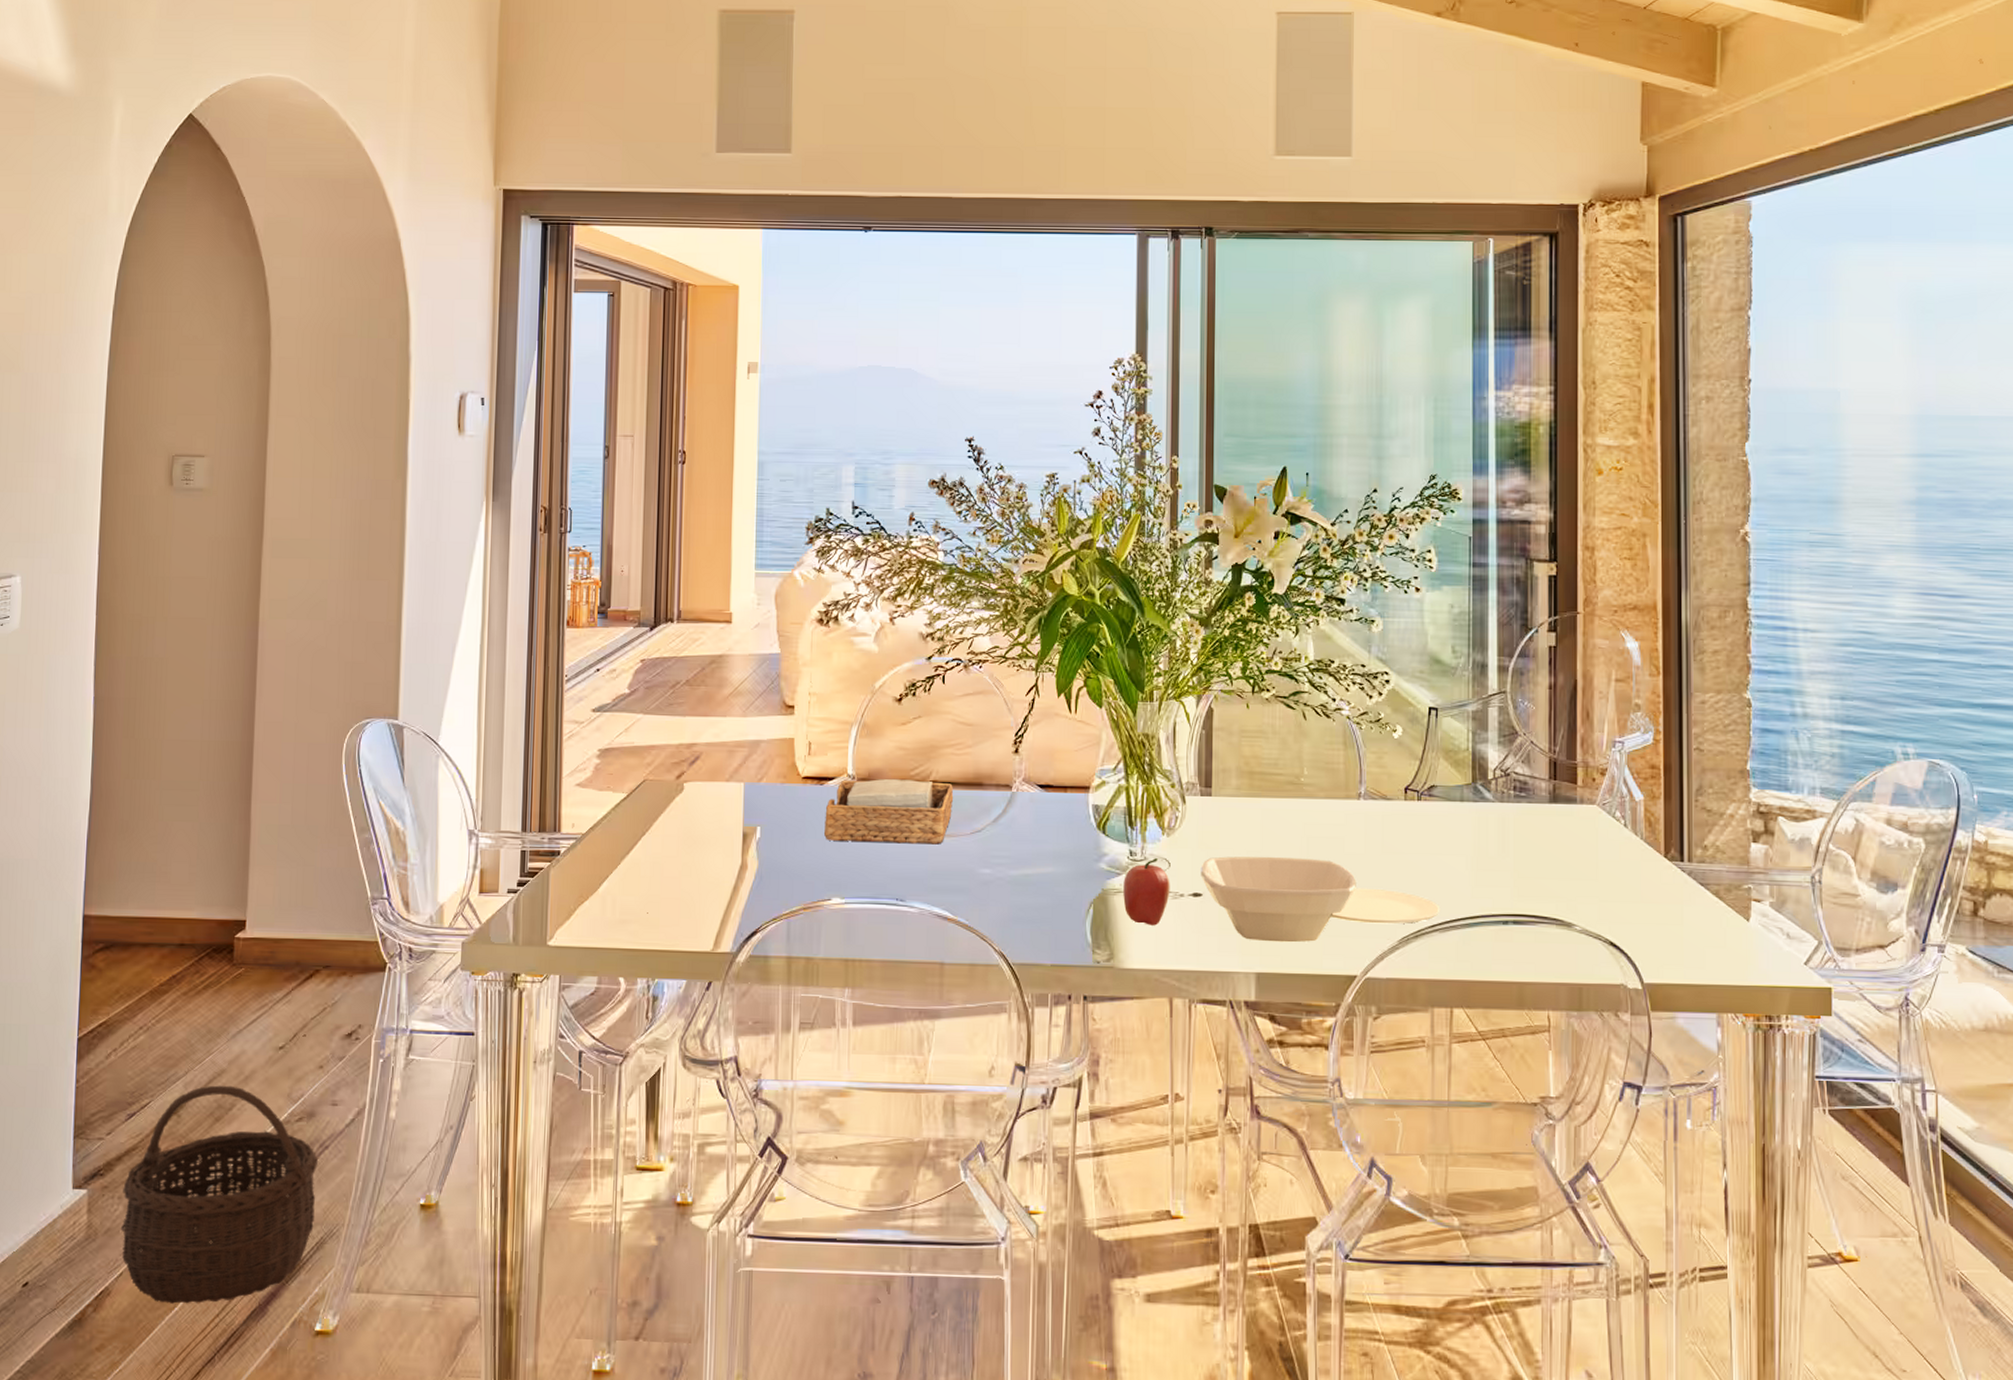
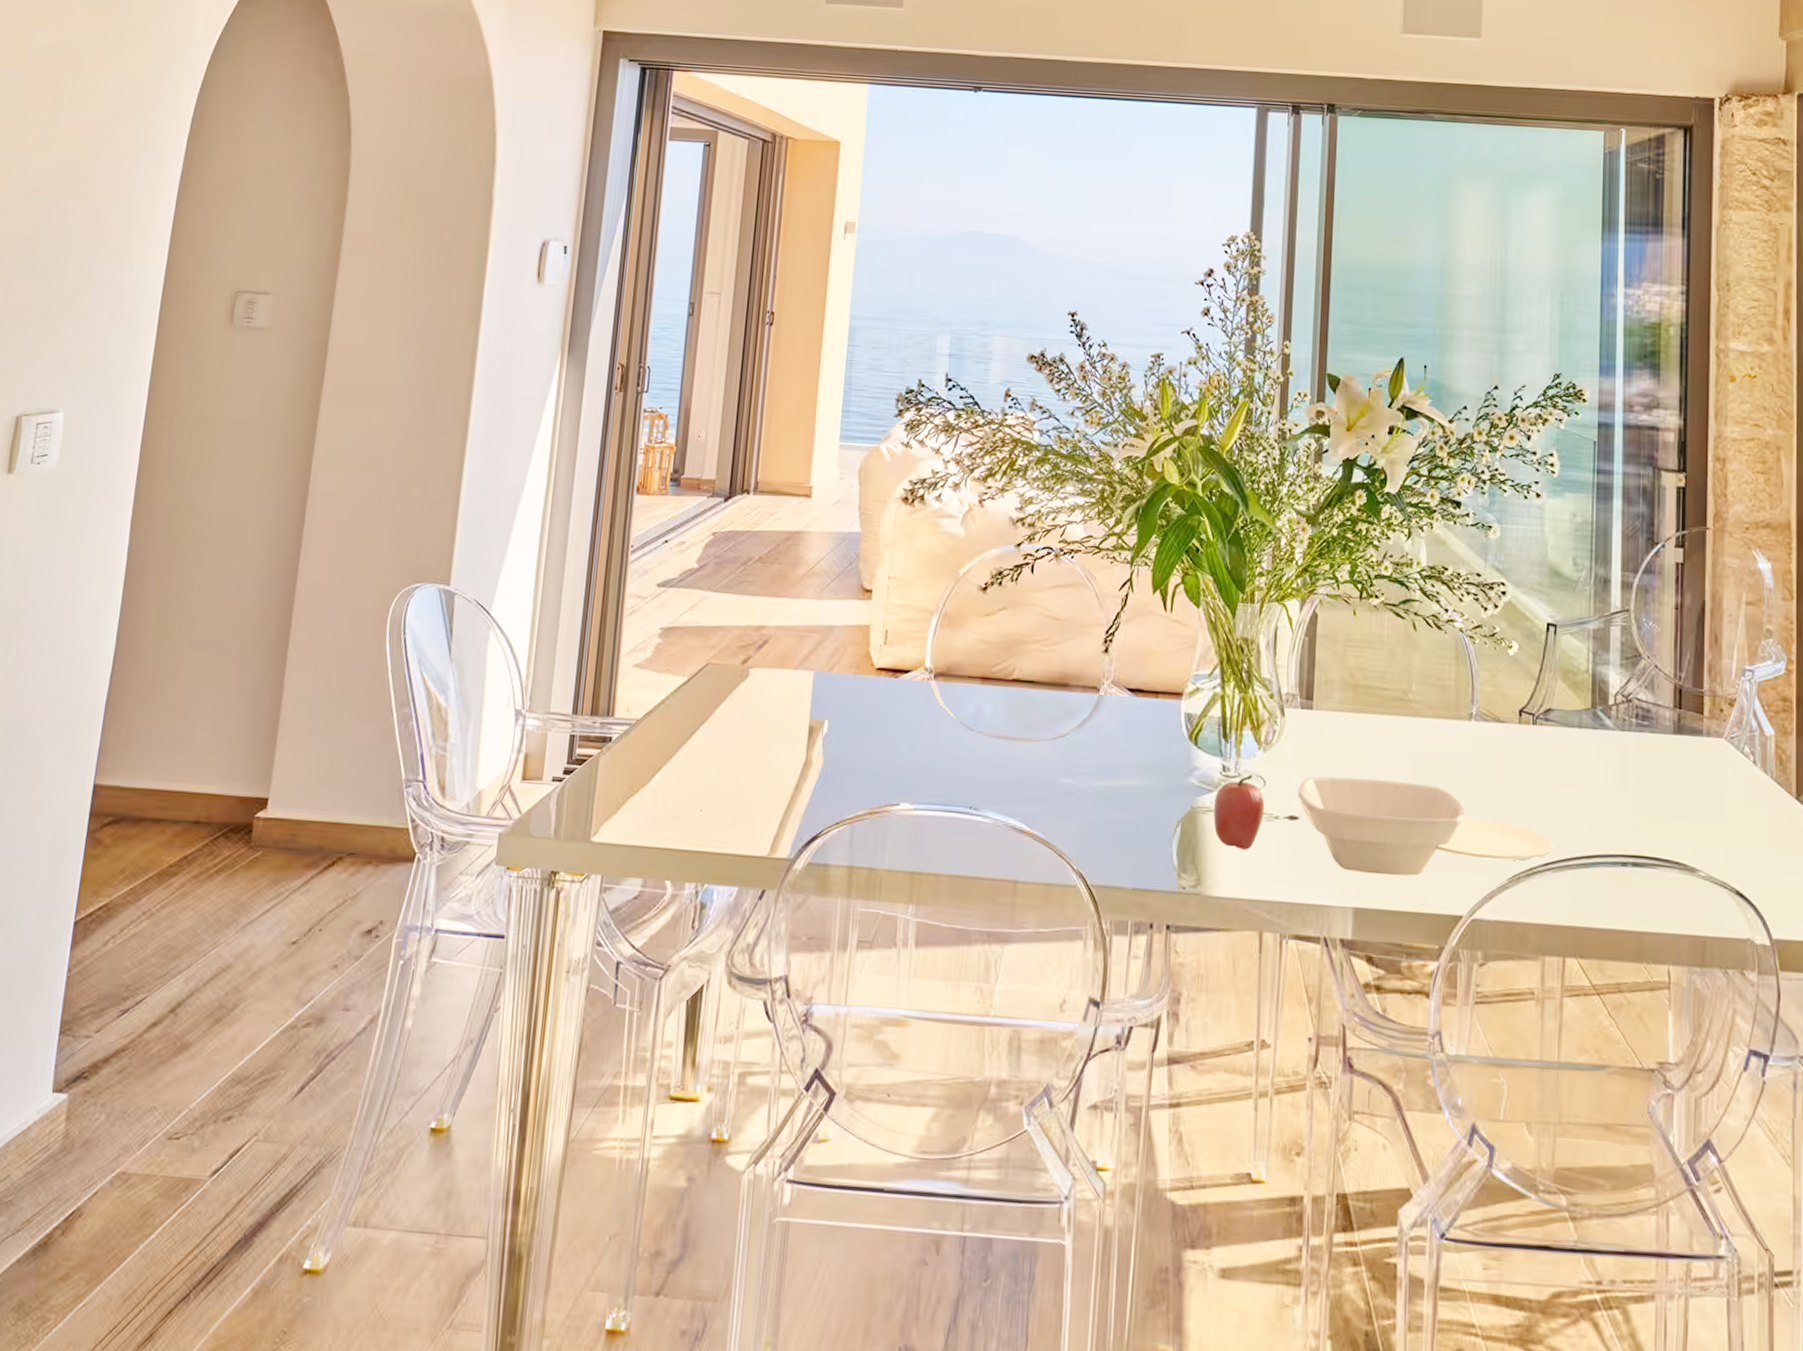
wicker basket: present [120,1085,318,1304] -> none [99,981,323,1231]
napkin holder: present [824,779,954,845] -> none [896,673,1037,749]

